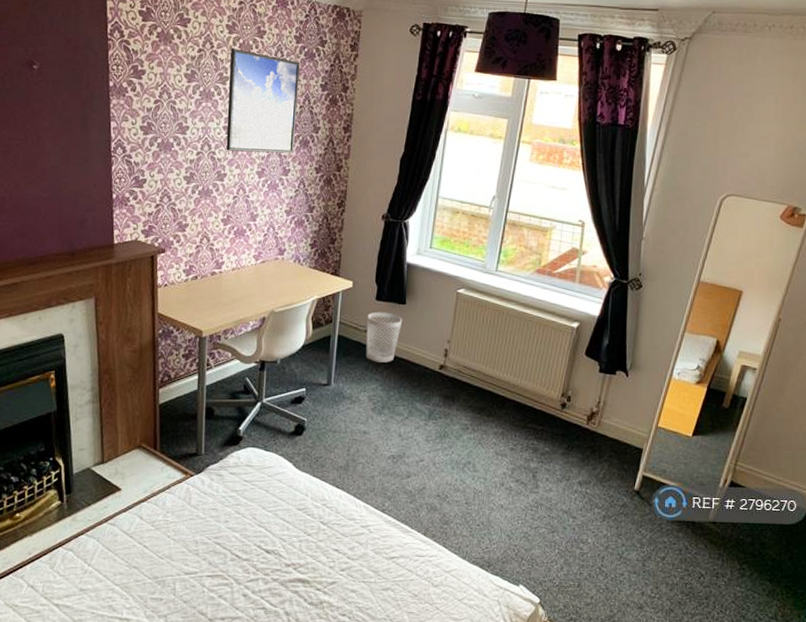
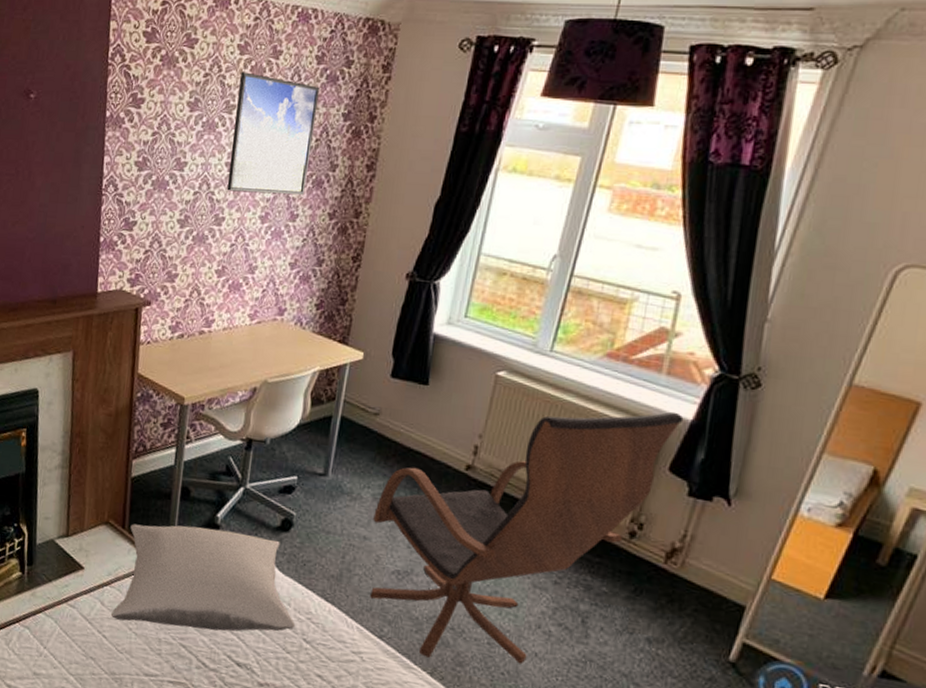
pillow: none [150,440,313,530] -> present [111,523,296,632]
wastebasket: present [366,311,403,363] -> none [373,391,423,455]
lounge chair: none [370,310,593,521] -> present [370,411,684,664]

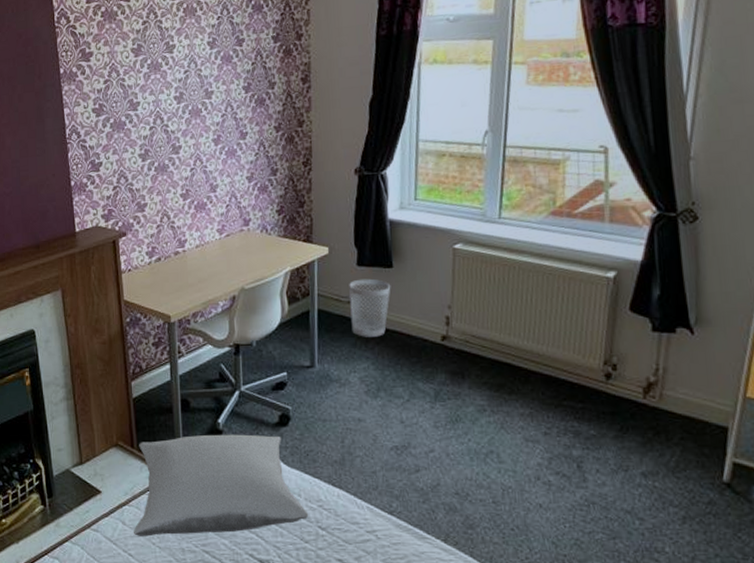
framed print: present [226,72,320,196] -> none [175,14,250,122]
lounge chair: present [370,411,684,664] -> none [364,255,634,525]
wastebasket: none [373,391,423,455] -> present [349,278,391,337]

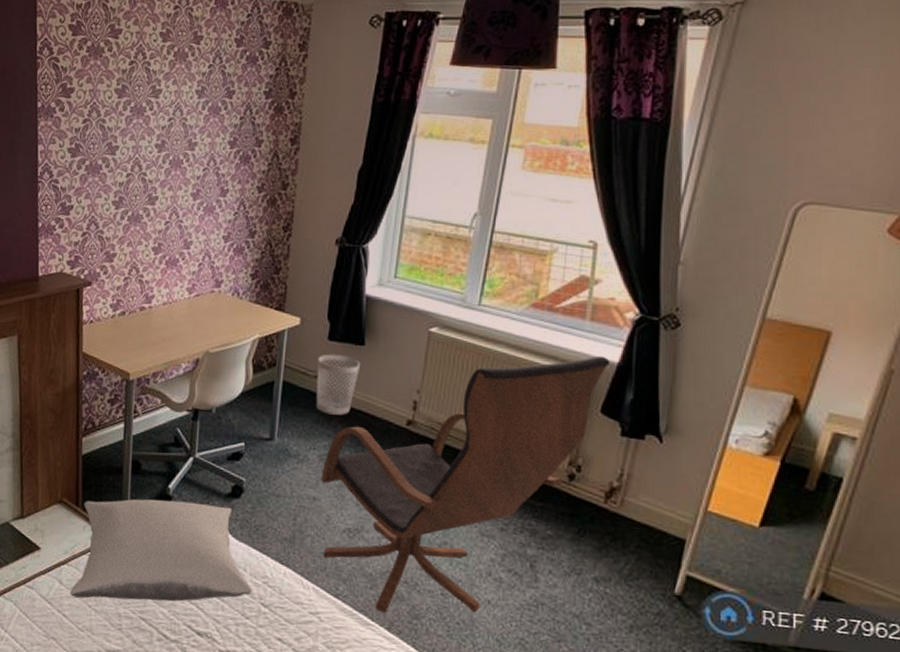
lounge chair: none [364,255,634,525] -> present [321,355,611,613]

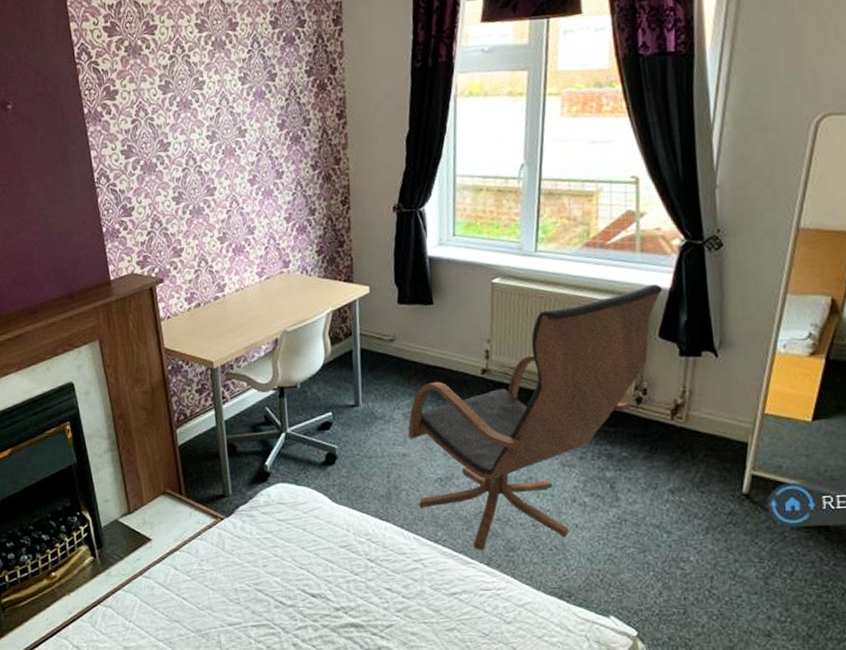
pillow: present [70,499,253,602] -> none [186,474,358,580]
wastebasket: present [316,354,361,415] -> none [390,316,432,374]

